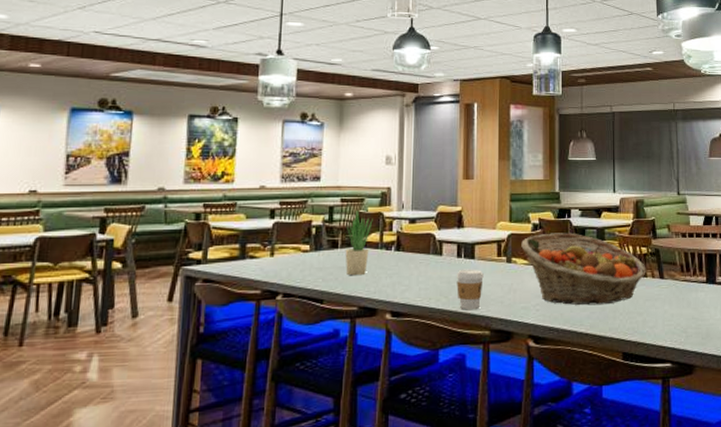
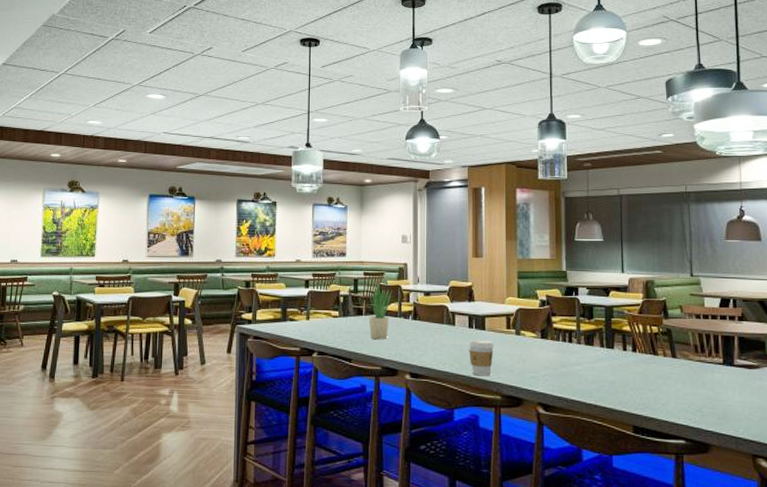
fruit basket: present [521,232,646,306] -> none [529,309,657,380]

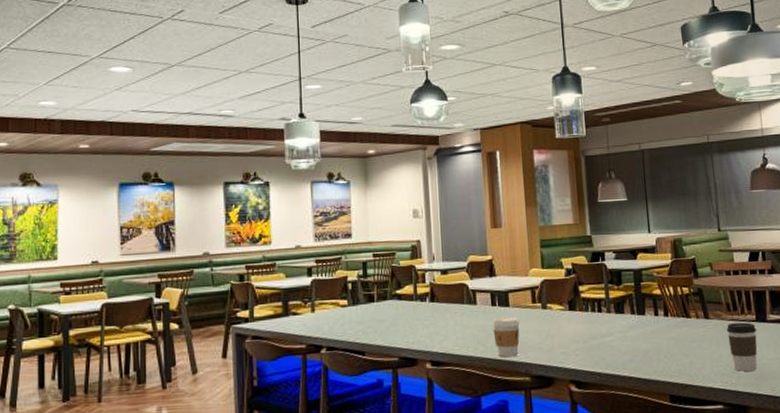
potted plant: present [369,281,392,340] -> none [380,262,406,328]
coffee cup: none [692,364,724,411] -> present [726,322,757,371]

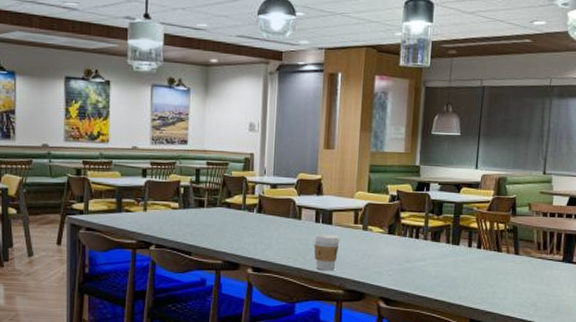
coffee cup: present [726,322,757,371] -> none [533,261,562,305]

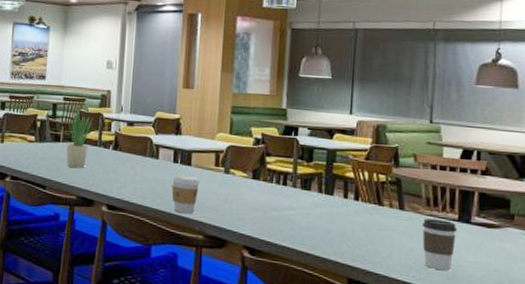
potted plant: none [210,171,237,233] -> present [66,107,93,169]
coffee cup: none [533,261,562,305] -> present [422,218,458,270]

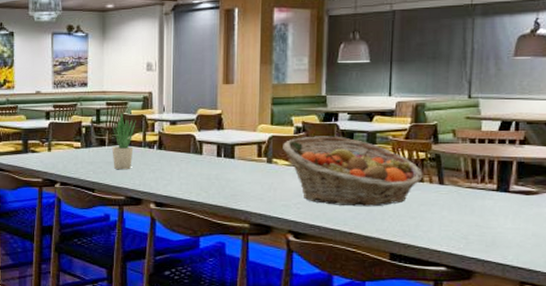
coffee cup: present [171,174,200,214] -> none [216,167,243,205]
fruit basket: none [241,149,383,228] -> present [283,136,423,207]
coffee cup: present [422,218,458,270] -> none [461,191,496,238]

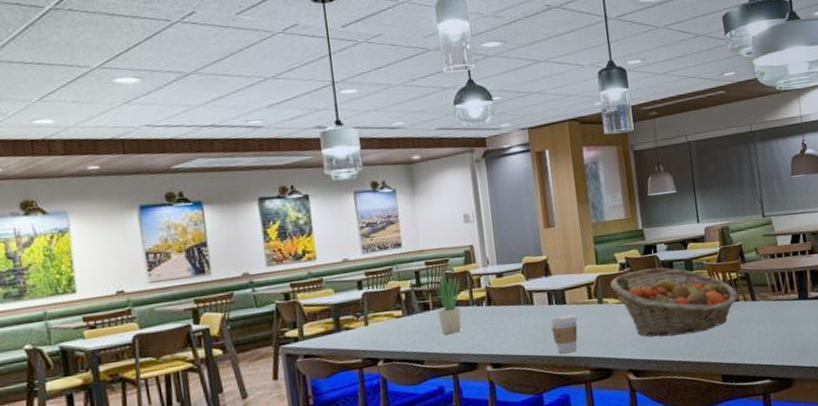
coffee cup: none [216,167,243,205] -> present [550,314,578,354]

